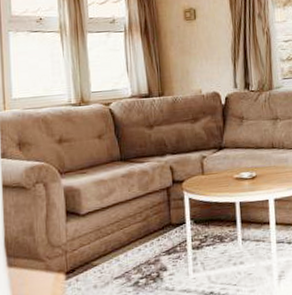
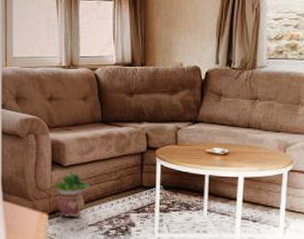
potted plant: none [69,216,114,274] -> present [53,169,91,217]

